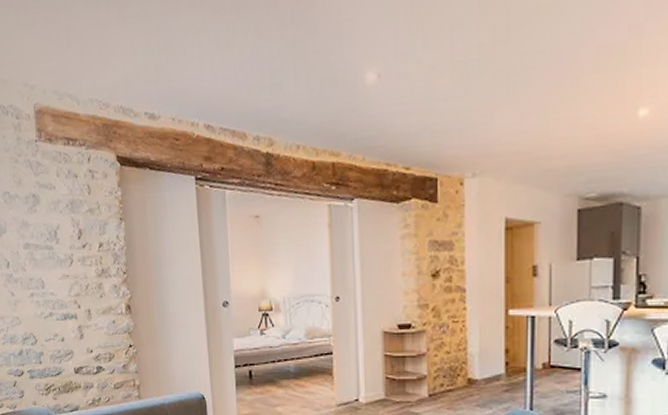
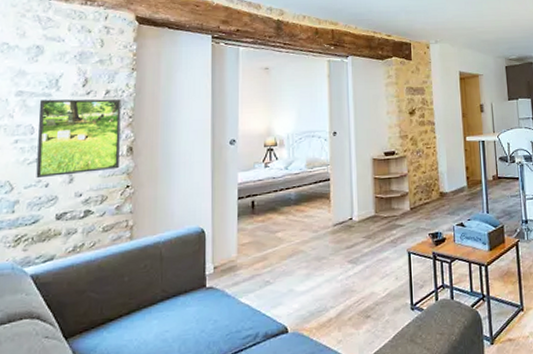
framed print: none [44,252,121,333] -> present [36,98,121,179]

